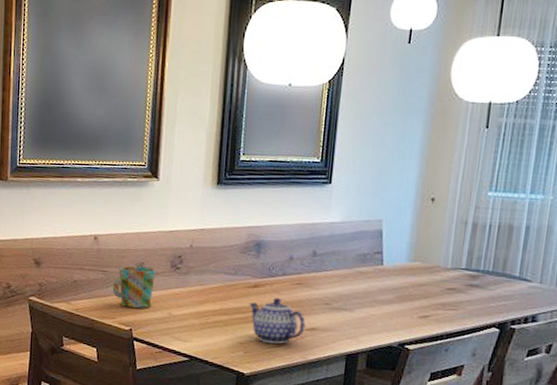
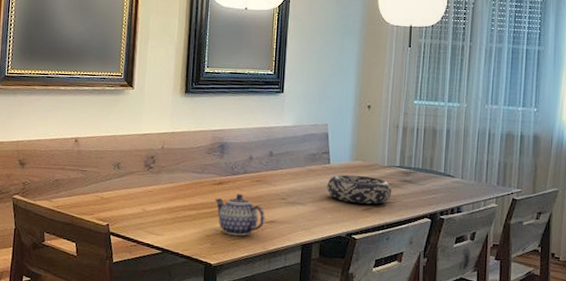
mug: present [112,266,155,308] -> none [91,166,130,205]
decorative bowl: none [378,277,455,312] -> present [327,174,392,205]

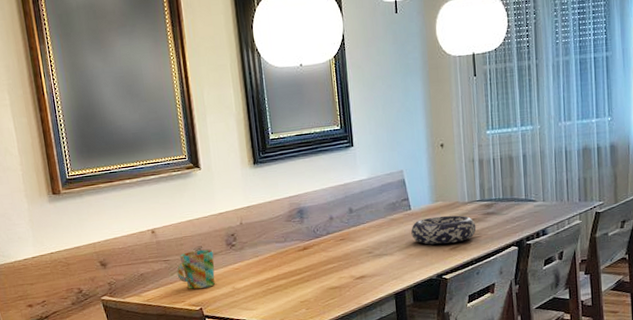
mug: none [91,166,130,205] -> present [177,249,216,289]
teapot: present [215,194,265,236] -> none [302,255,355,297]

